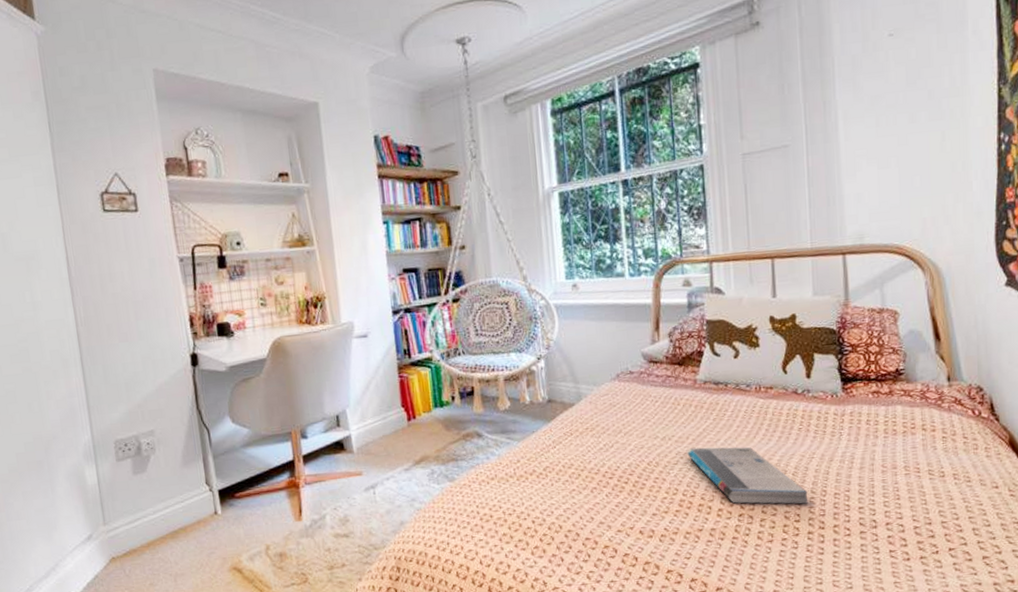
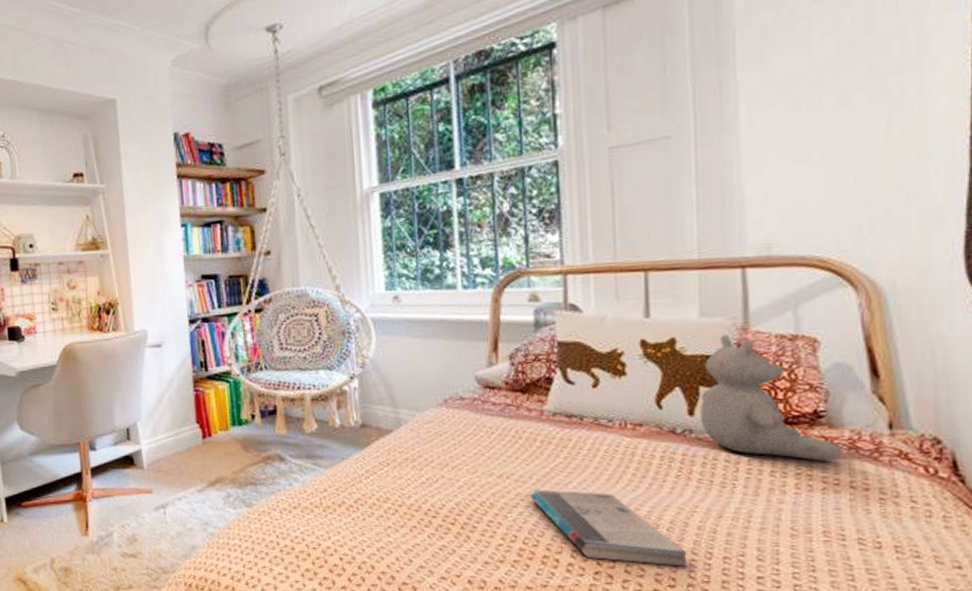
teddy bear: none [815,309,916,410] -> present [700,334,841,461]

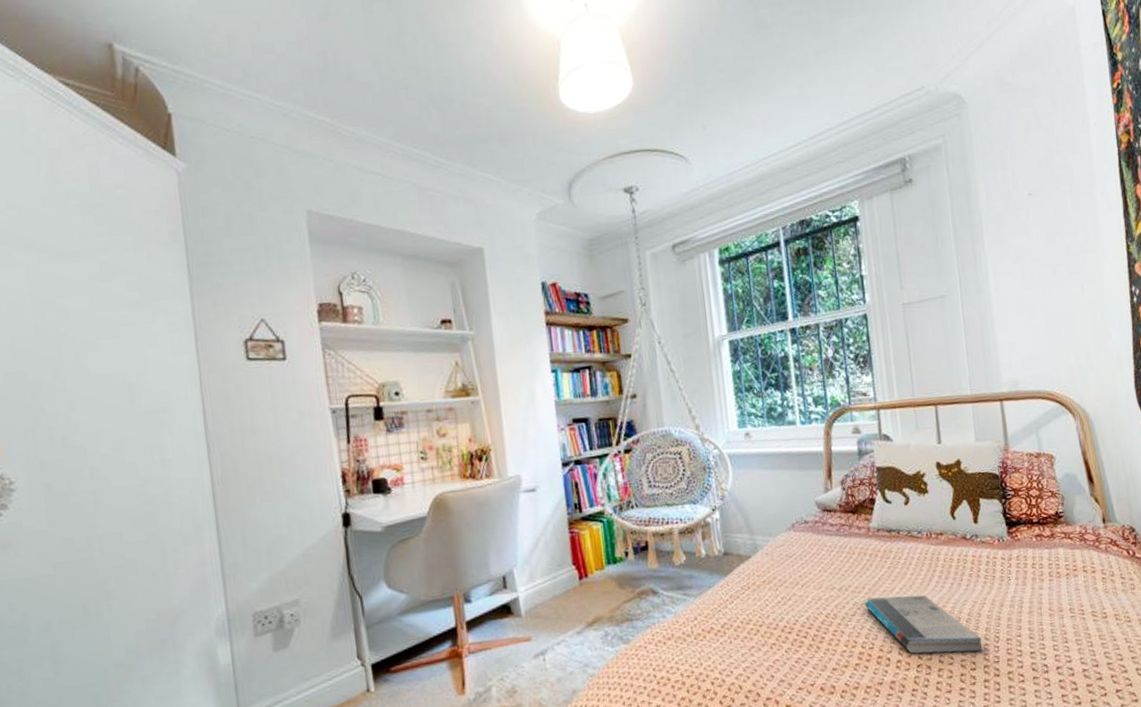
teddy bear: present [700,334,841,461] -> none [981,454,1076,553]

